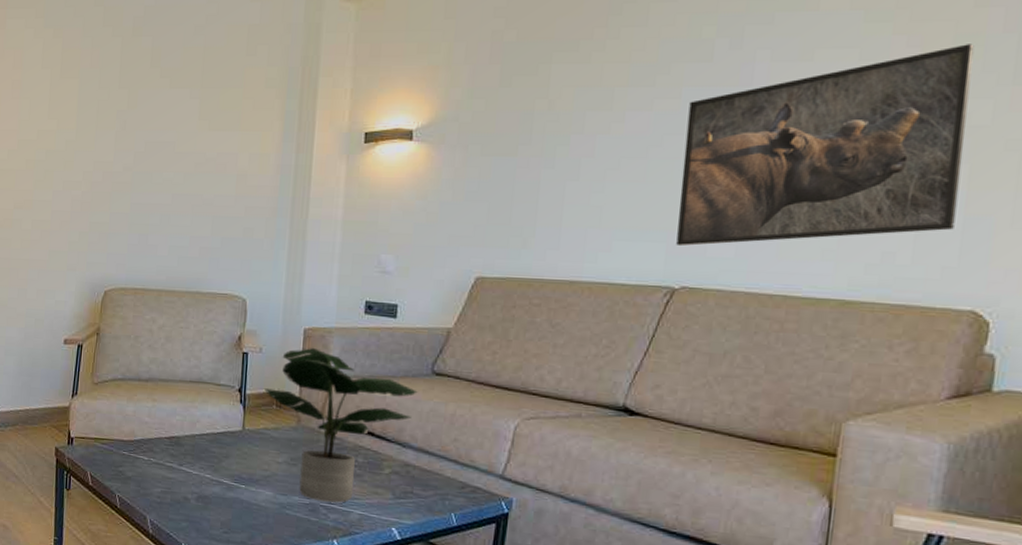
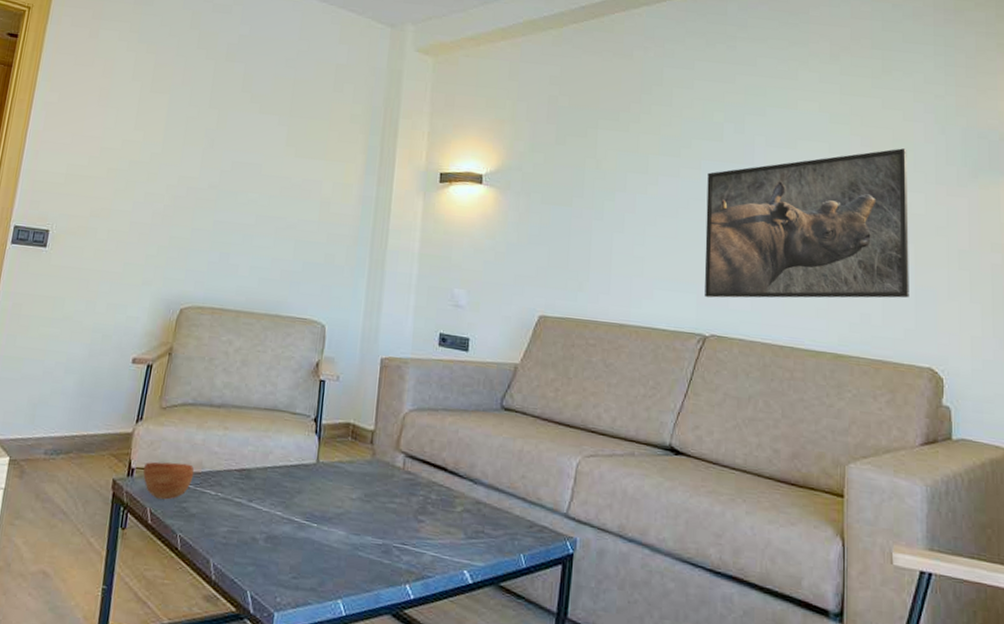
cup: none [82,431,128,465] -> present [143,461,195,500]
potted plant: present [264,347,418,503] -> none [340,377,488,544]

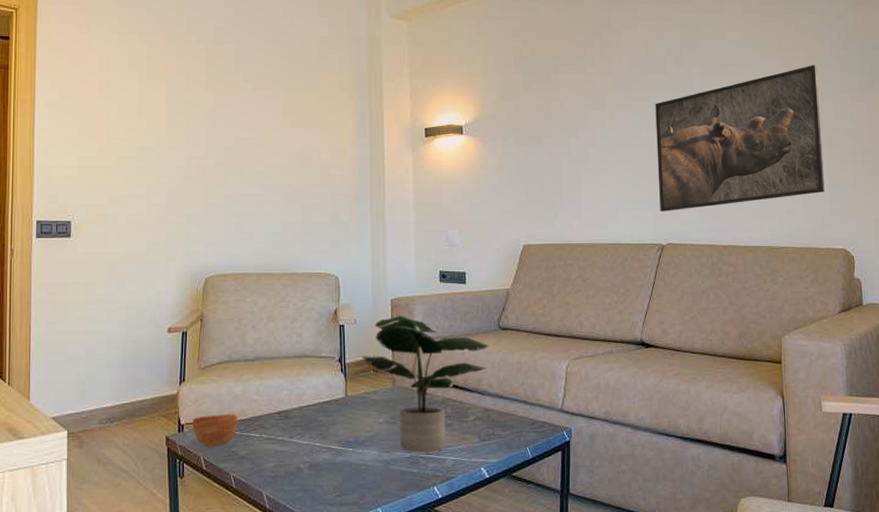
potted plant: none [340,377,488,544] -> present [362,315,489,453]

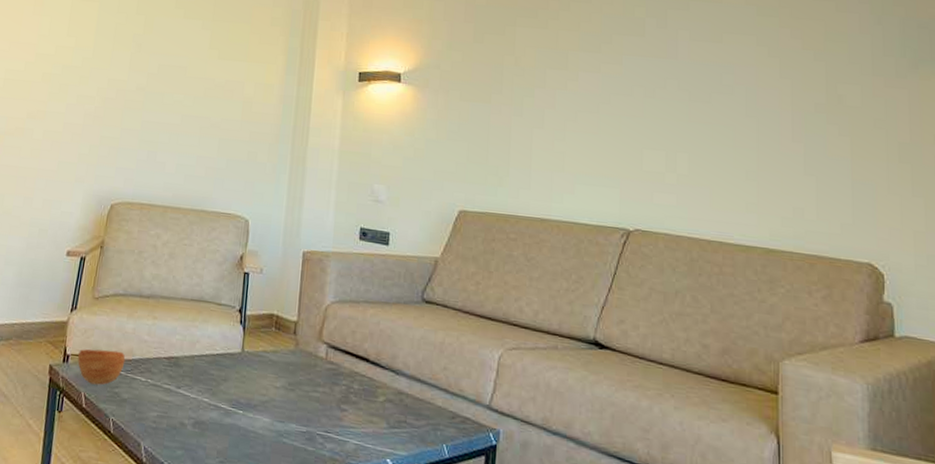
potted plant: present [362,315,489,453] -> none [264,270,409,432]
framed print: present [655,65,825,213] -> none [627,40,846,193]

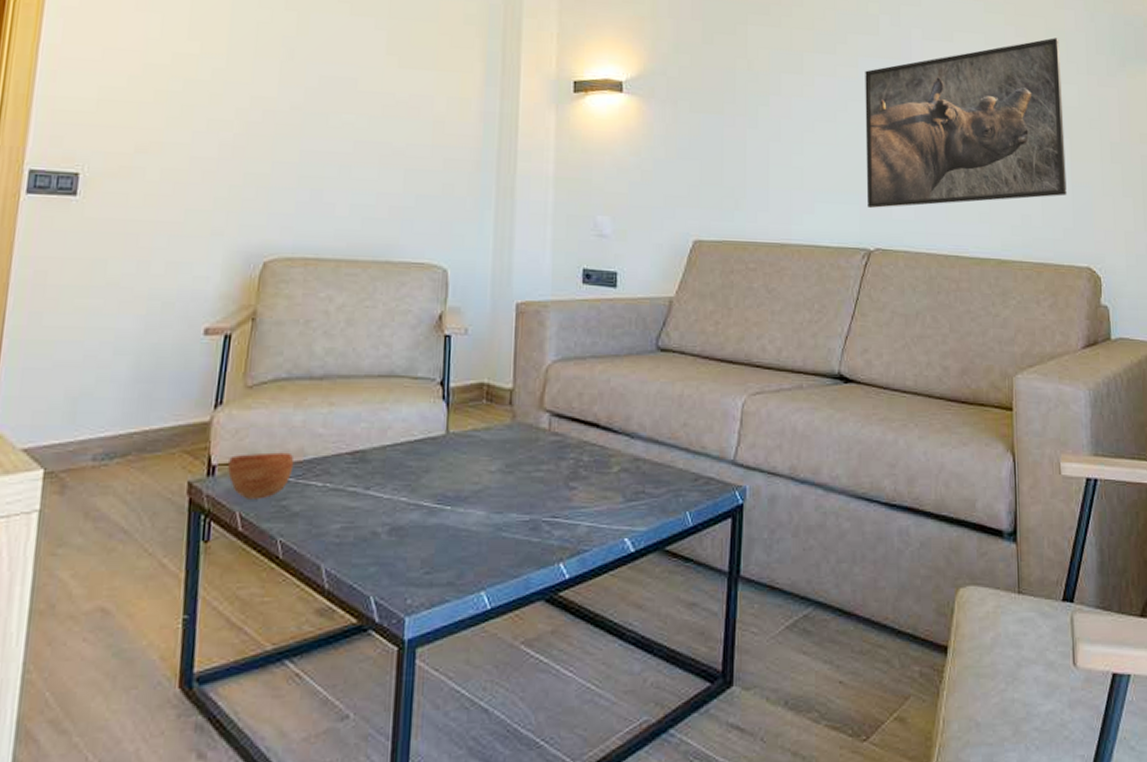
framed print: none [627,40,846,193] -> present [865,38,1067,209]

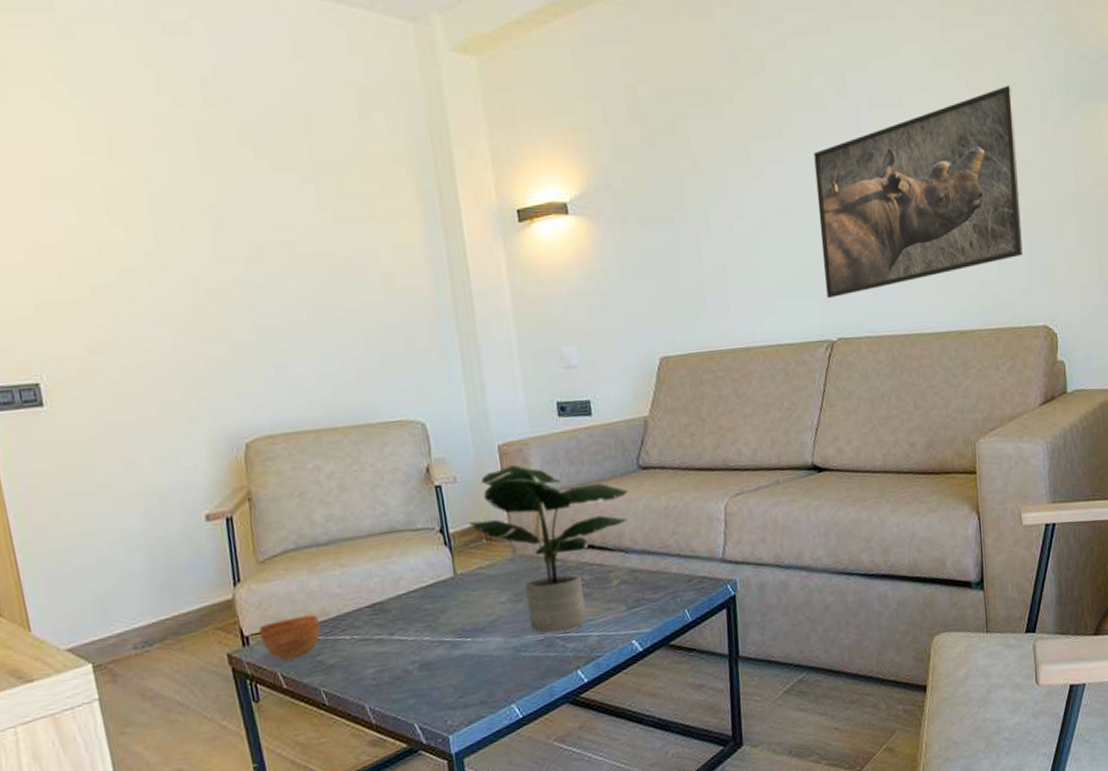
potted plant: none [472,325,643,515] -> present [469,464,629,634]

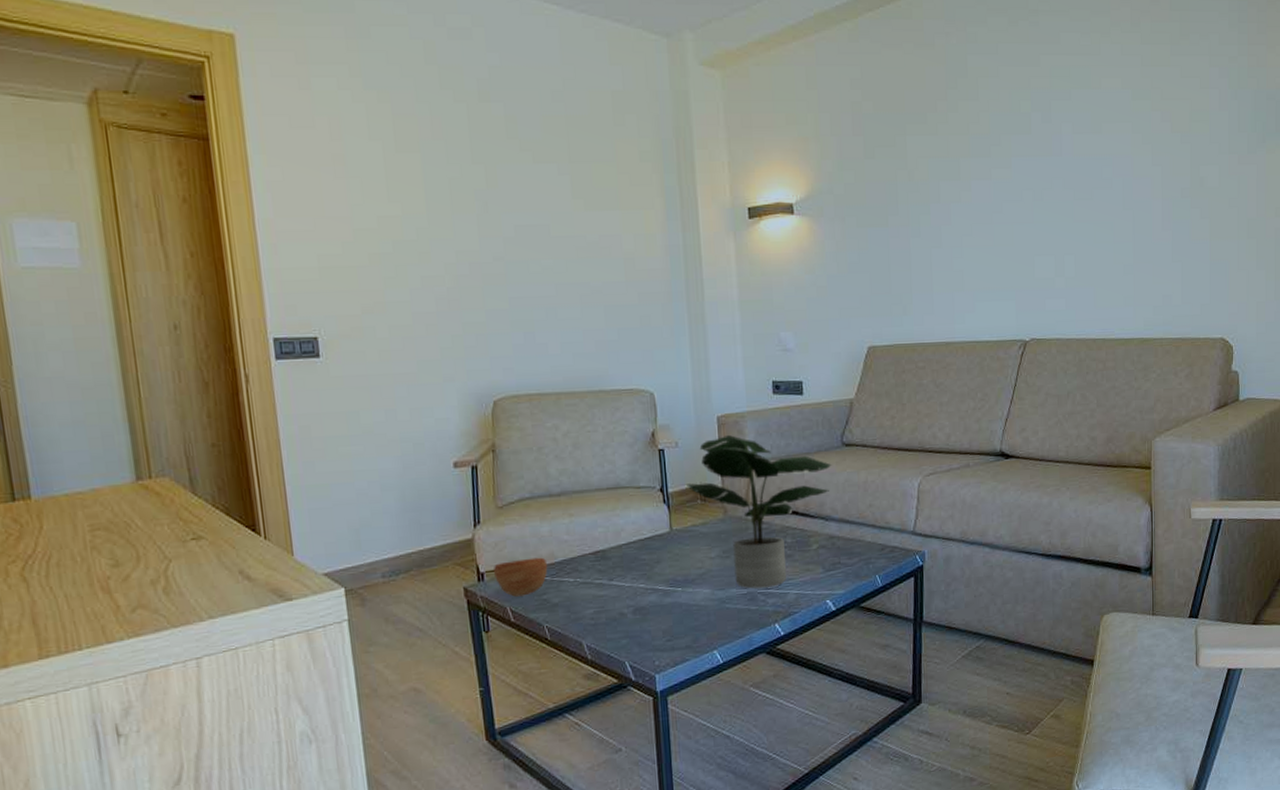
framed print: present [814,85,1023,299] -> none [1018,119,1205,303]

